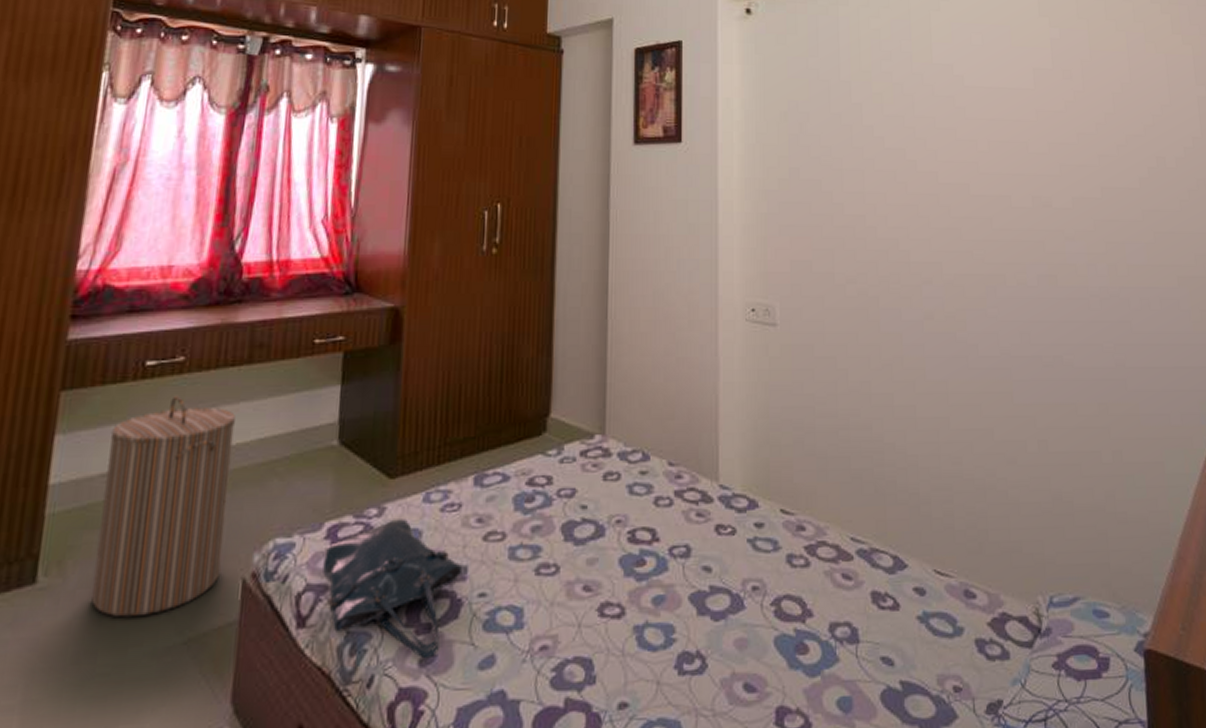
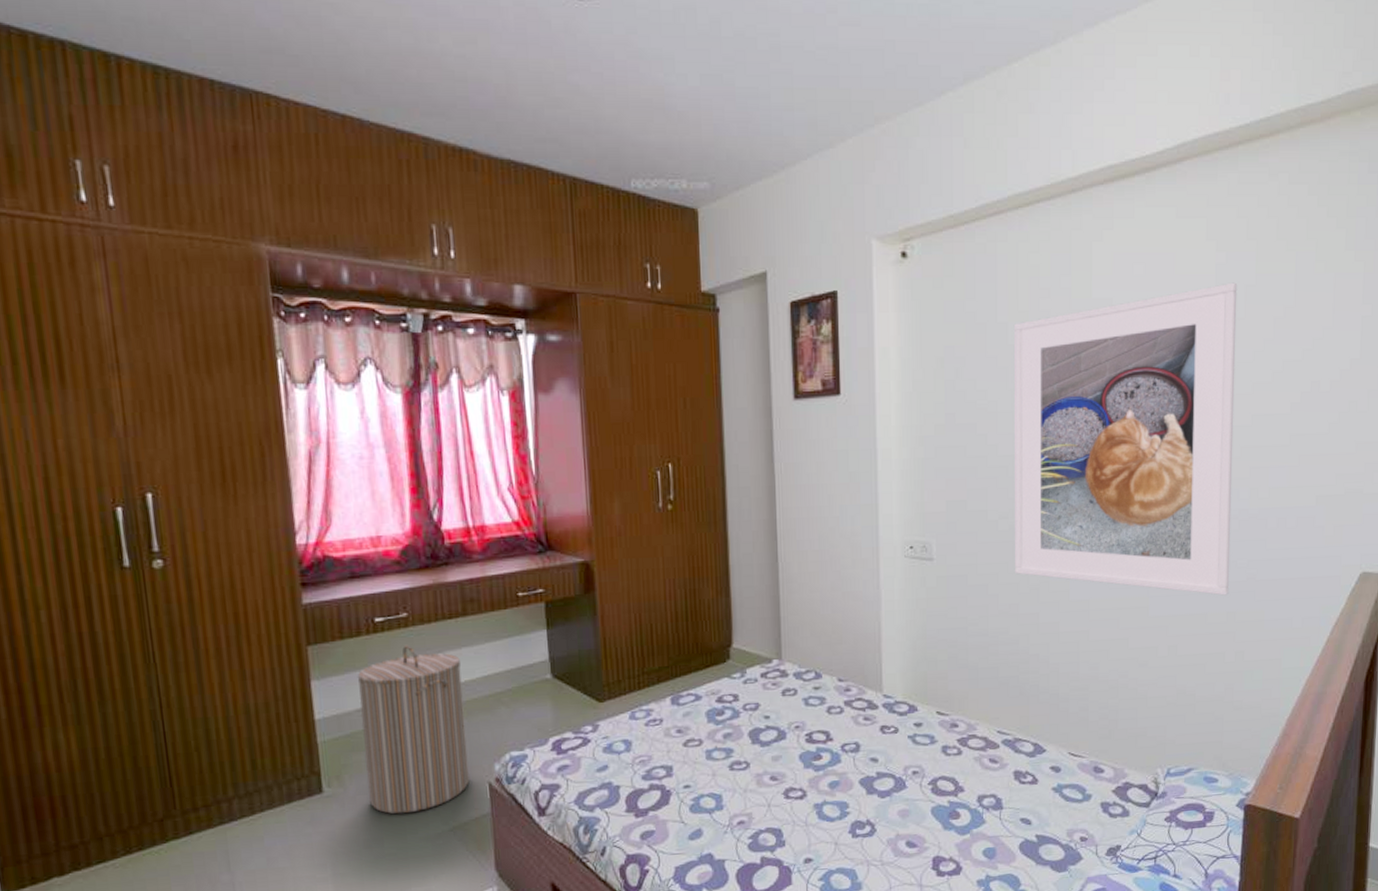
tote bag: present [323,519,463,659] -> none [553,732,669,834]
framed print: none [858,56,1099,383] -> present [1015,282,1238,596]

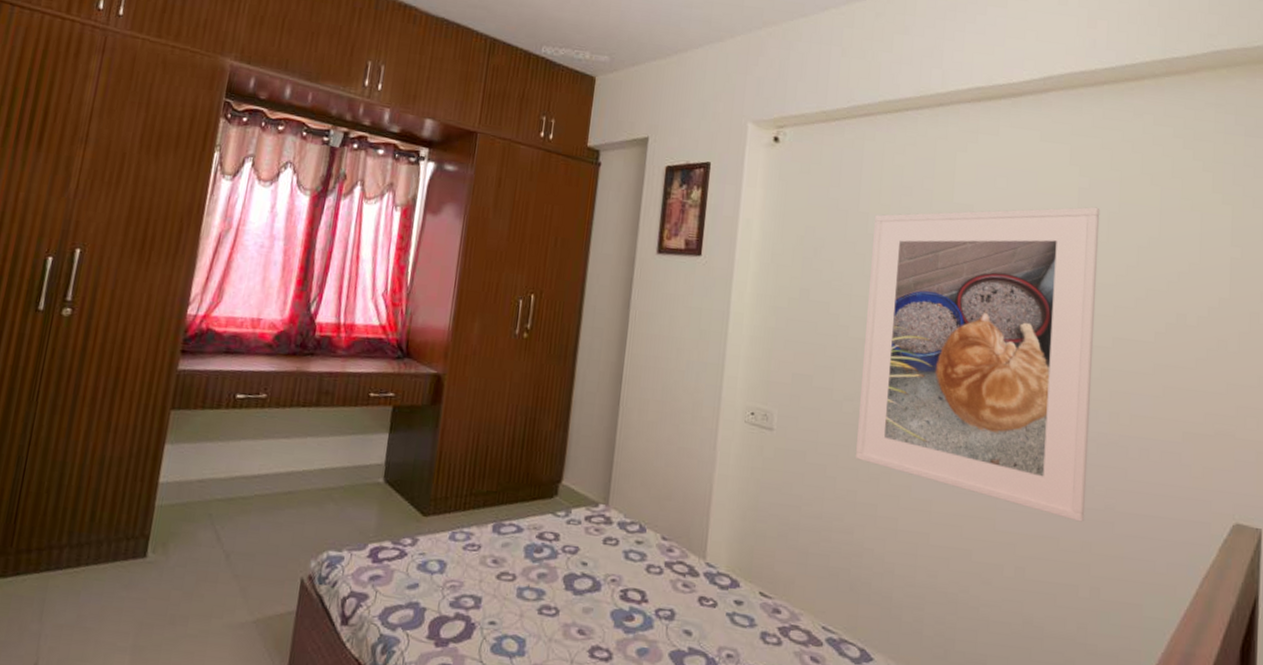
laundry hamper: present [357,644,470,814] -> none [186,424,303,596]

